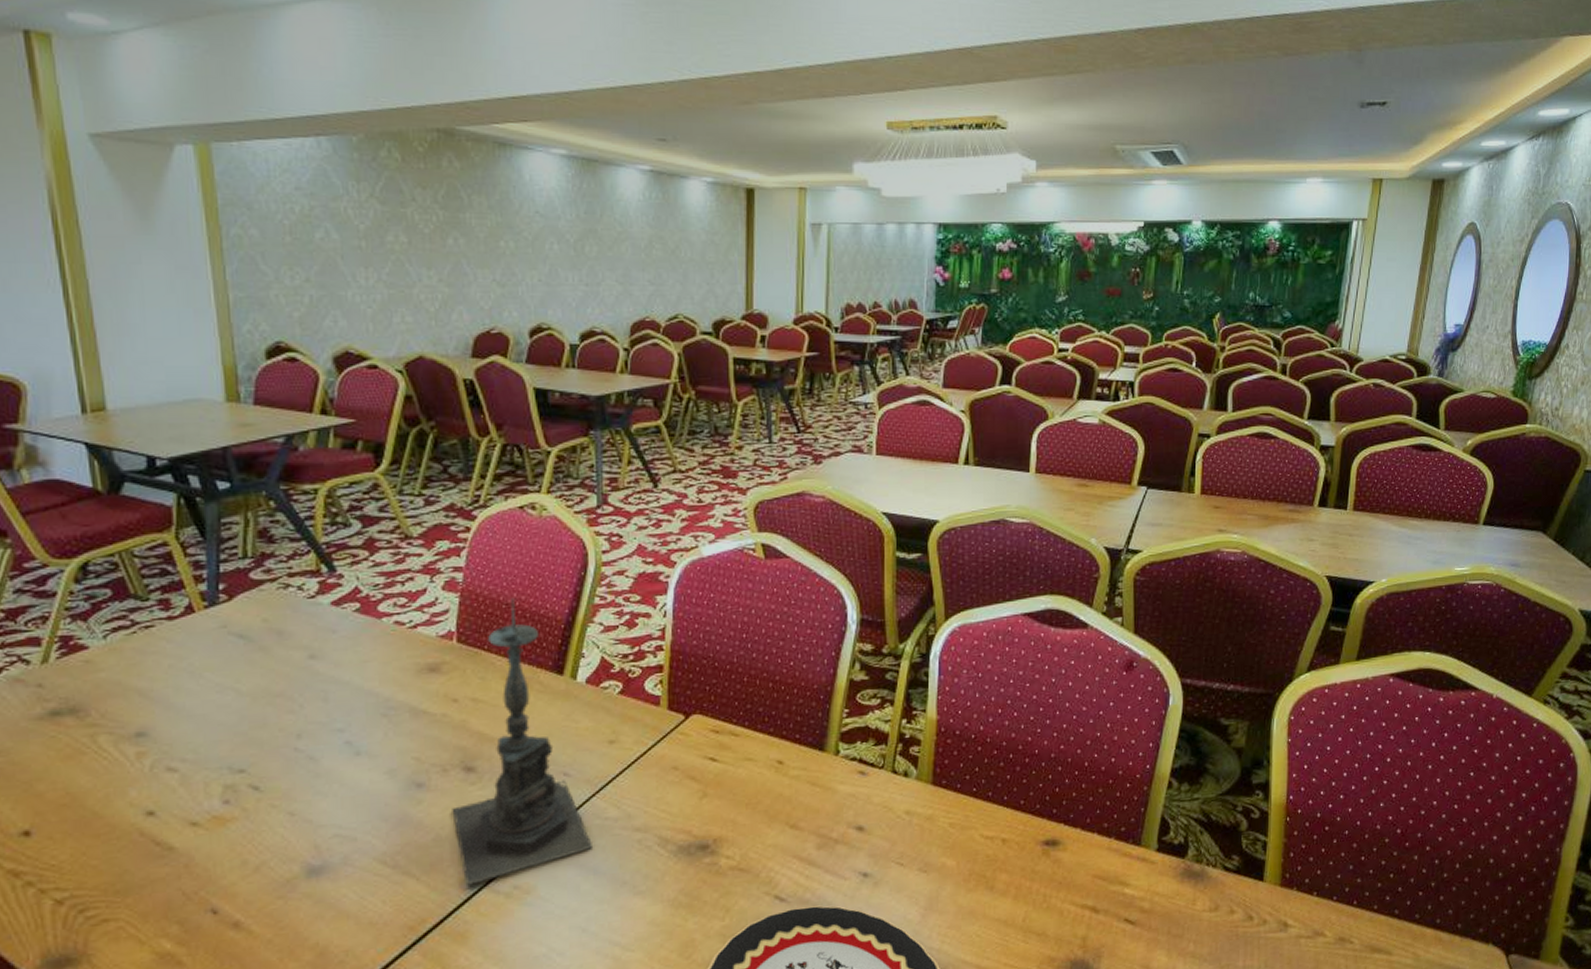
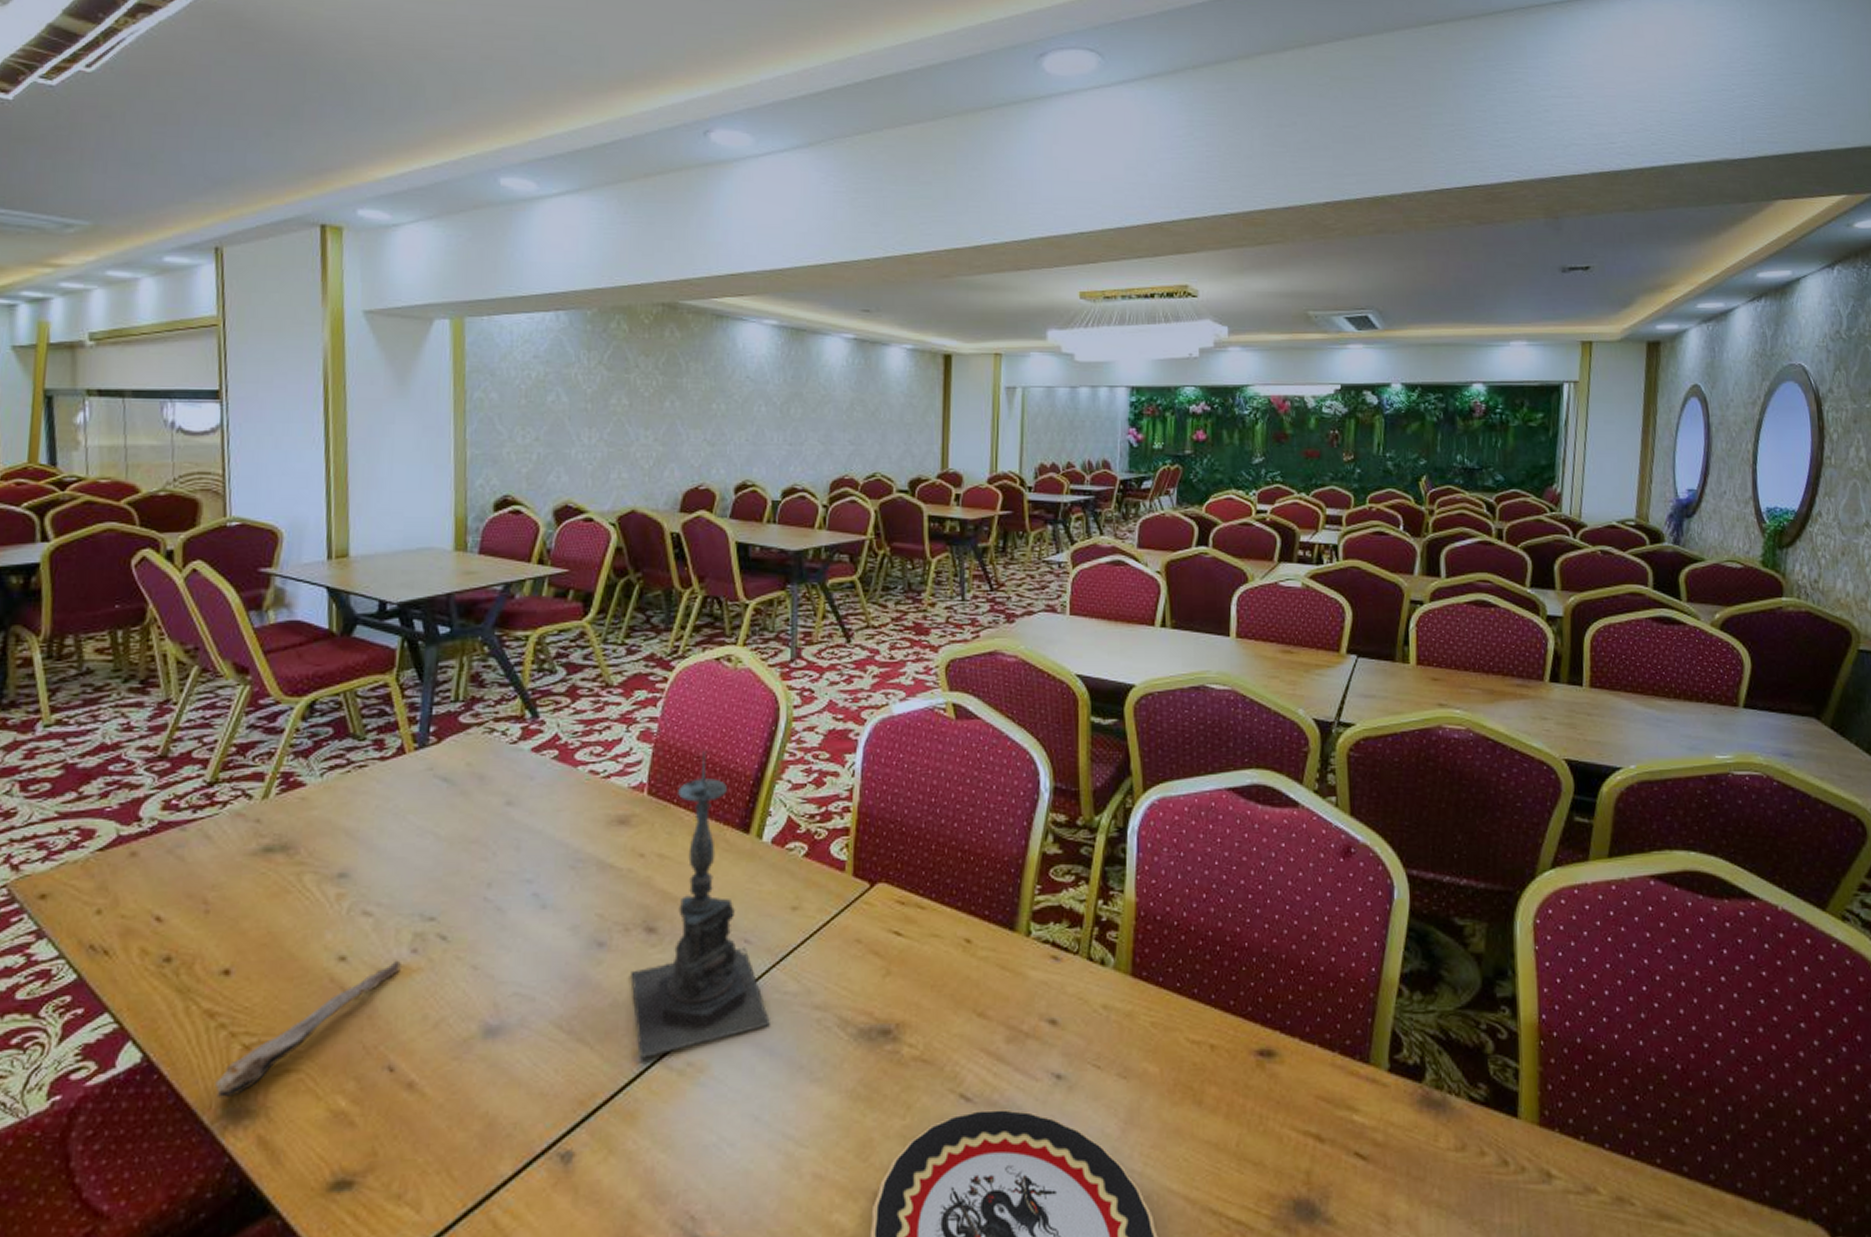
spoon: none [30,813,214,951] -> present [215,961,401,1099]

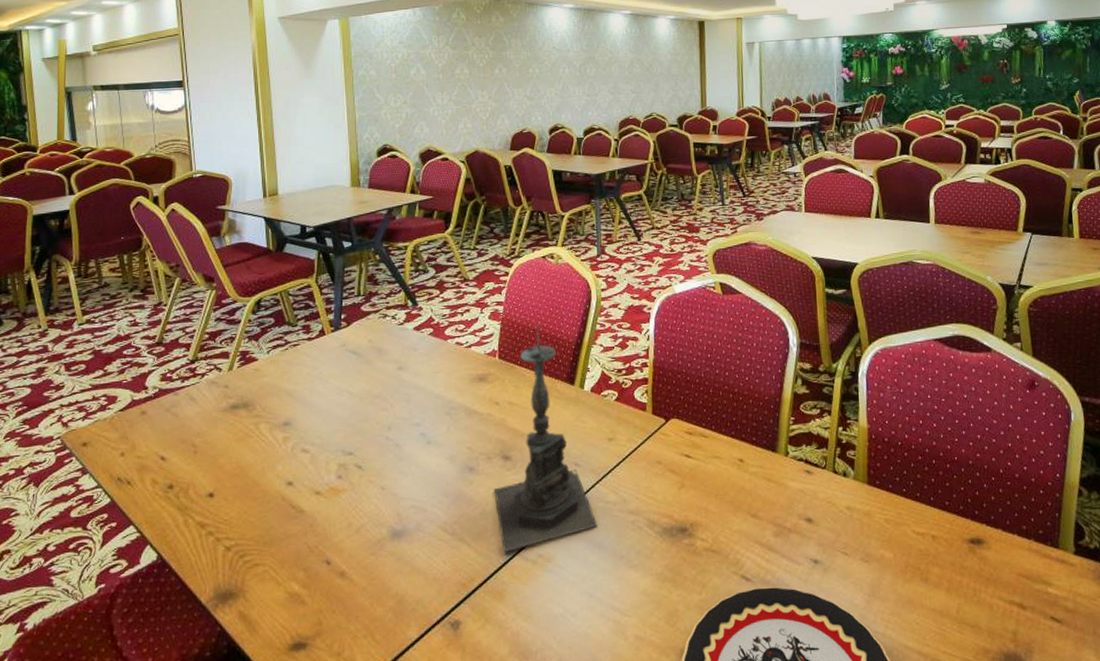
spoon: present [215,961,401,1099] -> none [208,485,331,585]

